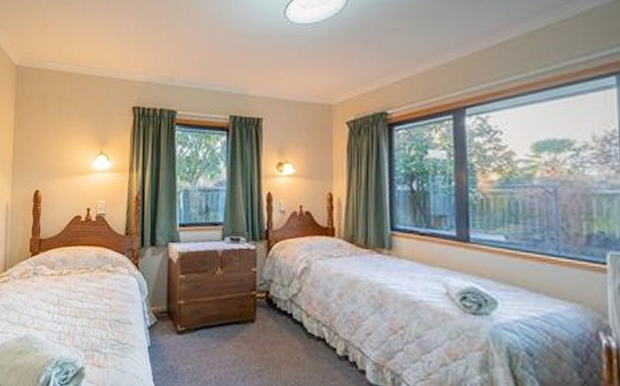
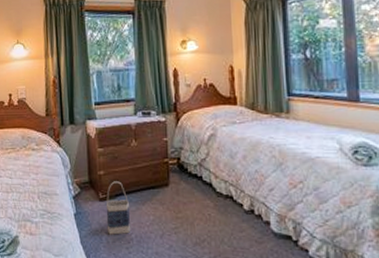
bag: none [183,312,209,374] -> present [106,181,130,235]

